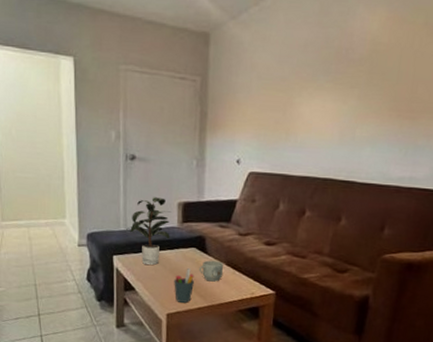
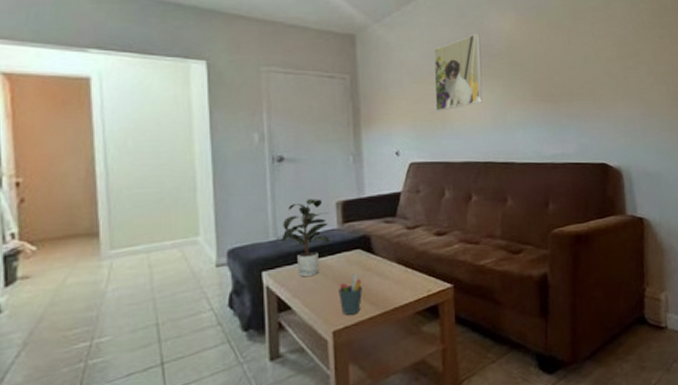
mug: present [198,260,224,282] -> none [366,260,394,285]
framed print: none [281,33,342,121] -> present [433,33,483,111]

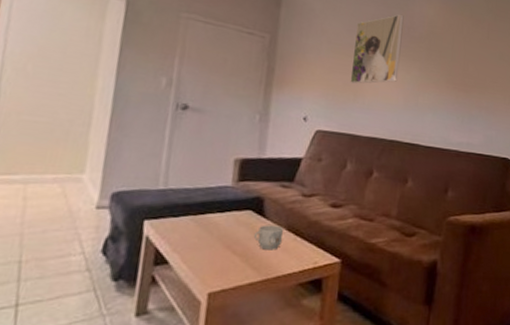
potted plant: present [277,199,330,277] -> none [166,152,224,232]
pen holder: present [339,272,362,315] -> none [221,234,248,278]
mug: none [366,260,394,285] -> present [253,225,284,250]

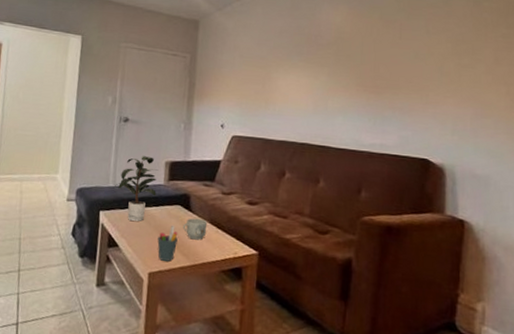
potted plant: none [166,152,224,232] -> present [115,156,158,222]
pen holder: none [221,234,248,278] -> present [157,225,178,262]
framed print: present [350,14,404,84] -> none [261,24,311,92]

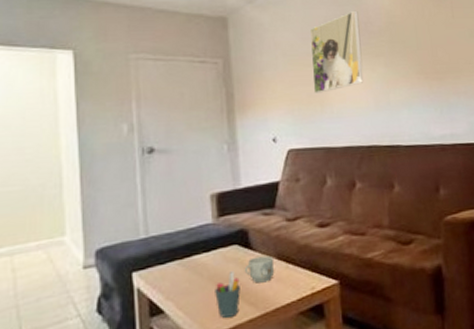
potted plant: present [115,156,158,222] -> none [148,191,205,277]
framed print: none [261,24,311,92] -> present [309,10,363,93]

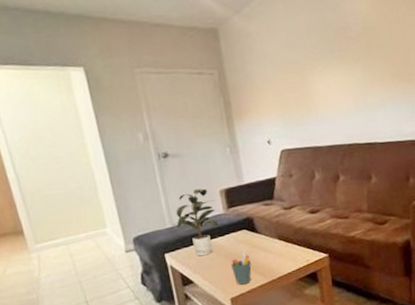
potted plant: none [148,191,205,277] -> present [173,188,219,256]
mug: present [244,255,274,284] -> none [252,237,276,259]
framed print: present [309,10,363,93] -> none [293,16,344,99]

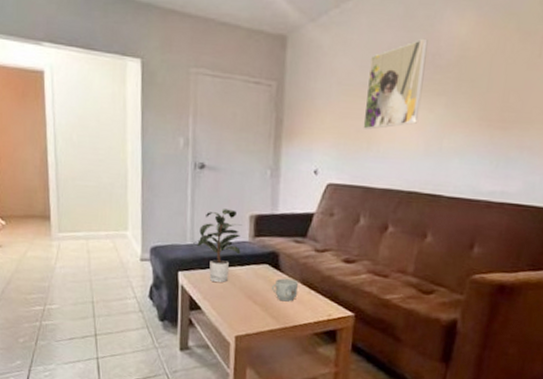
pen holder: present [231,249,252,285] -> none [244,285,266,324]
mug: none [252,237,276,259] -> present [271,278,299,302]
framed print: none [293,16,344,99] -> present [363,38,428,130]

